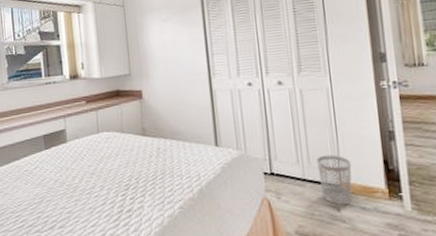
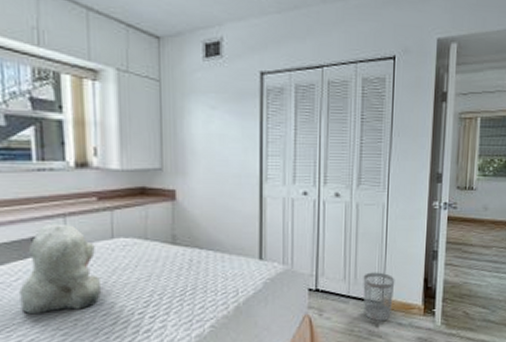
teddy bear: none [38,123,93,196] -> present [19,223,101,315]

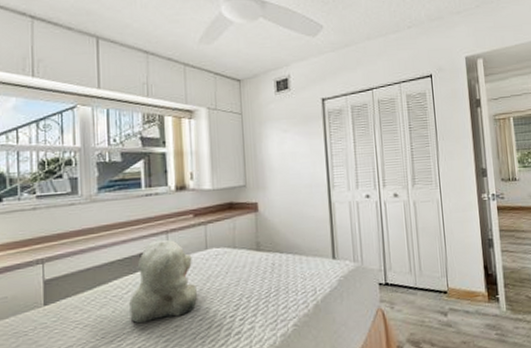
wastebasket: present [363,272,395,321] -> none [427,263,458,310]

